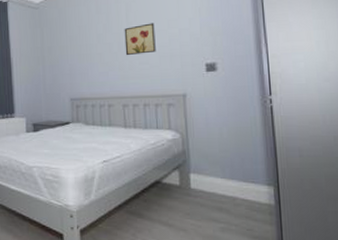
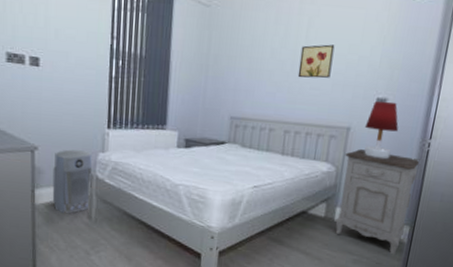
nightstand: none [187,112,272,219] -> present [335,148,421,255]
table lamp: none [200,65,234,120] -> present [364,101,399,159]

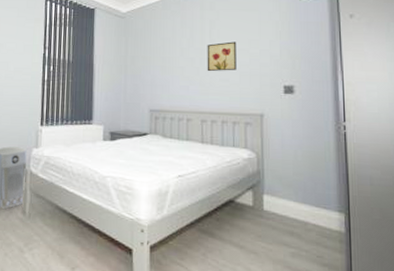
nightstand: present [335,148,421,255] -> none [263,134,342,247]
table lamp: present [364,101,399,159] -> none [277,88,310,143]

